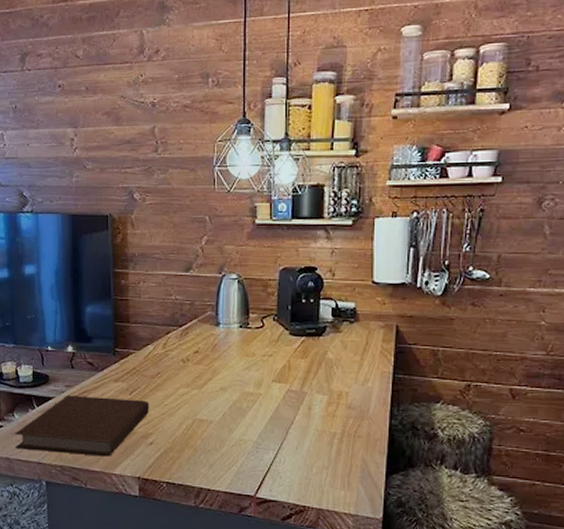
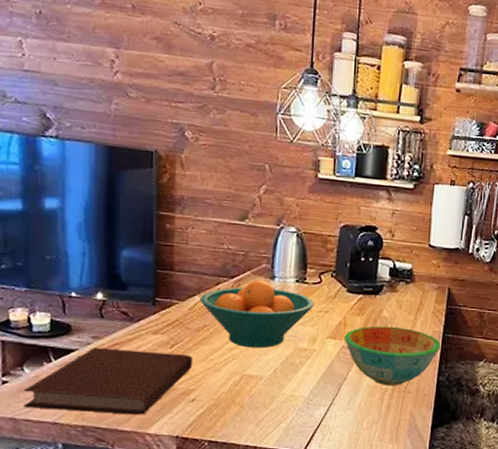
fruit bowl: none [153,327,258,394] -> present [200,279,315,349]
bowl: none [288,368,392,431] -> present [343,326,441,387]

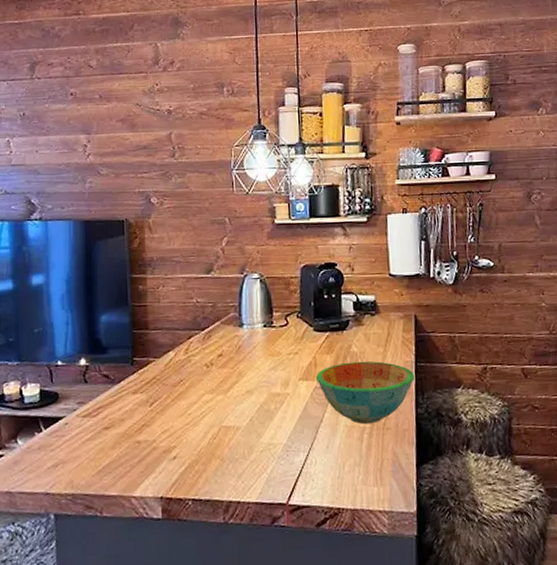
notebook: present [23,348,192,415] -> none [18,411,171,480]
fruit bowl: present [200,279,315,349] -> none [174,328,284,399]

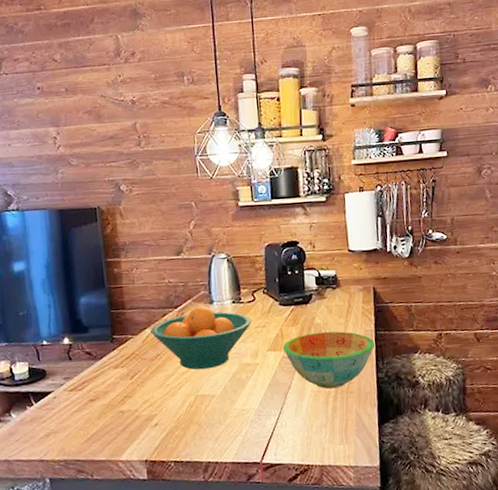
fruit bowl: none [174,328,284,399] -> present [150,305,252,370]

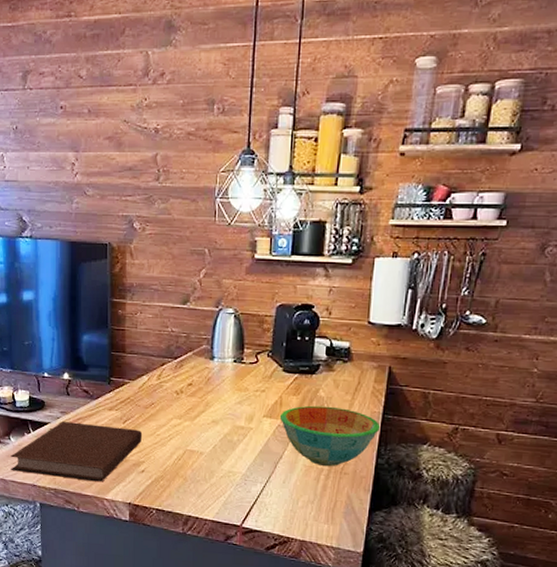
notebook: none [13,383,151,449] -> present [11,421,142,482]
fruit bowl: present [150,305,252,370] -> none [148,360,251,426]

